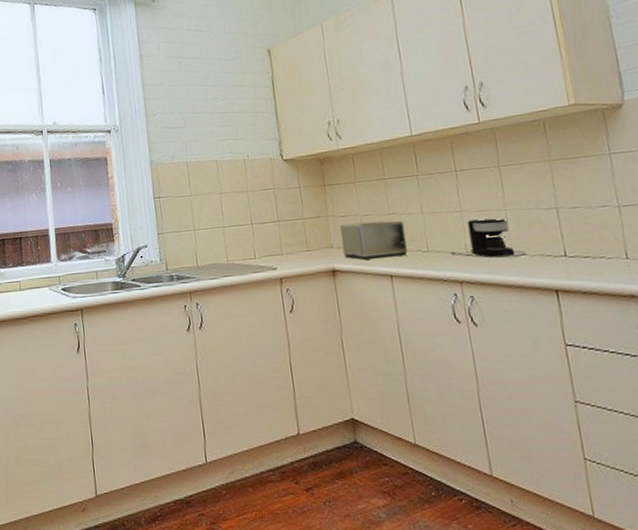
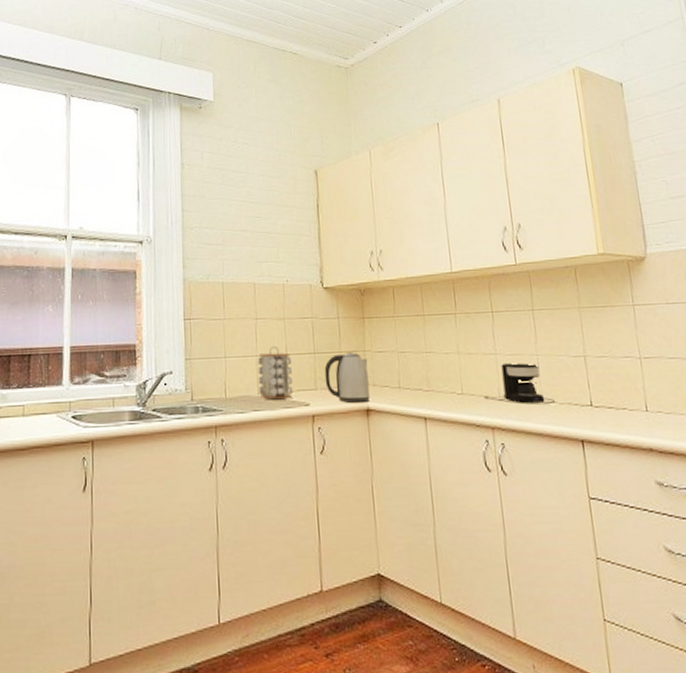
spice rack: none [224,216,261,266] -> present [257,345,293,400]
kettle: none [288,218,335,266] -> present [324,352,370,403]
toaster: present [339,220,408,261] -> none [376,358,443,401]

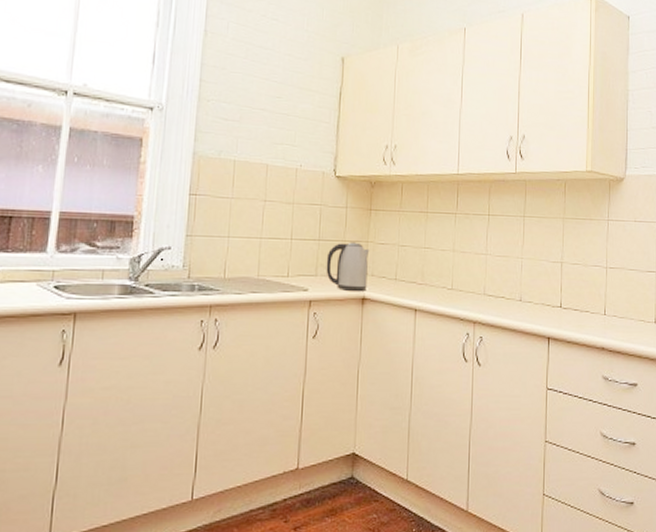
spice rack: present [257,345,293,400] -> none [259,229,296,283]
coffee maker: present [483,363,555,405] -> none [470,264,531,303]

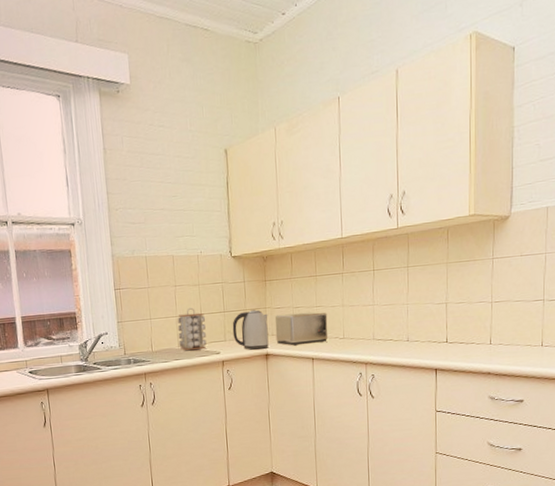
spice rack: none [259,229,296,283] -> present [177,307,207,351]
toaster: none [375,252,436,292] -> present [274,312,328,346]

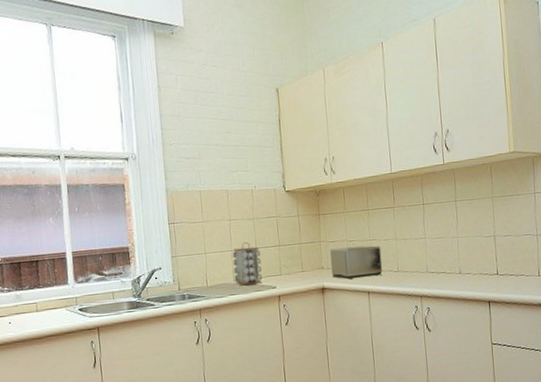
kettle: present [232,309,269,350] -> none [287,243,325,284]

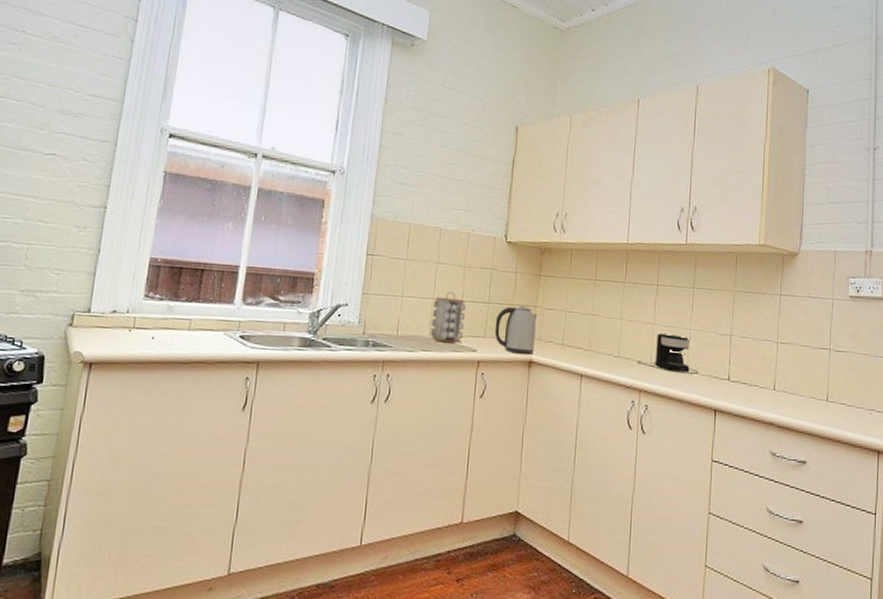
kettle: none [287,243,325,284] -> present [494,306,538,354]
toaster: present [329,245,383,280] -> none [542,317,603,359]
coffee maker: none [415,244,470,277] -> present [637,333,698,374]

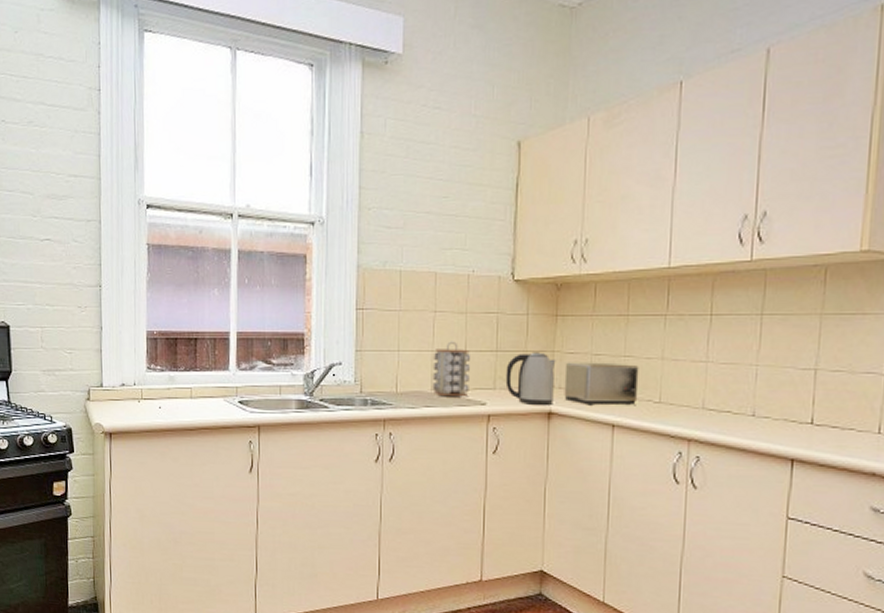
toaster: none [542,317,603,359] -> present [564,362,639,406]
coffee maker: present [637,333,698,374] -> none [684,373,768,418]

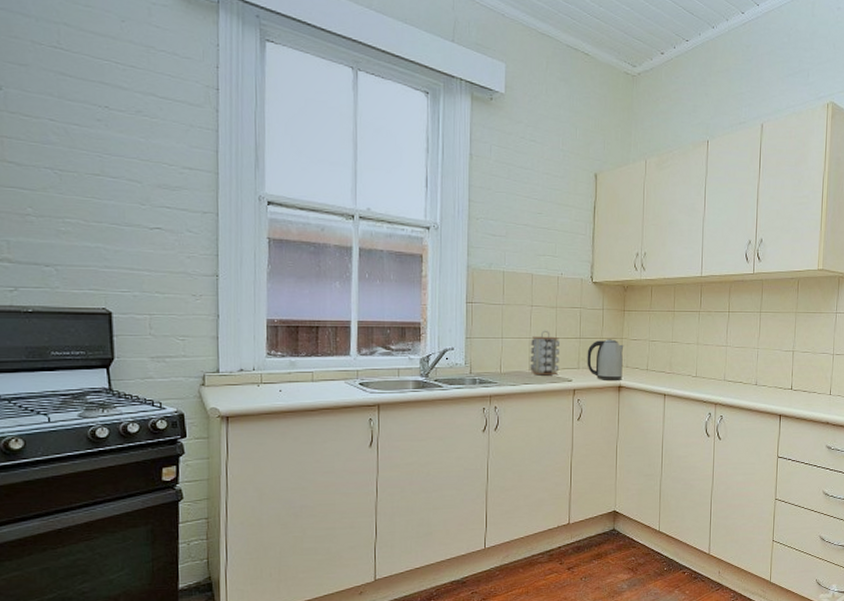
toaster: present [564,362,639,406] -> none [630,347,682,380]

